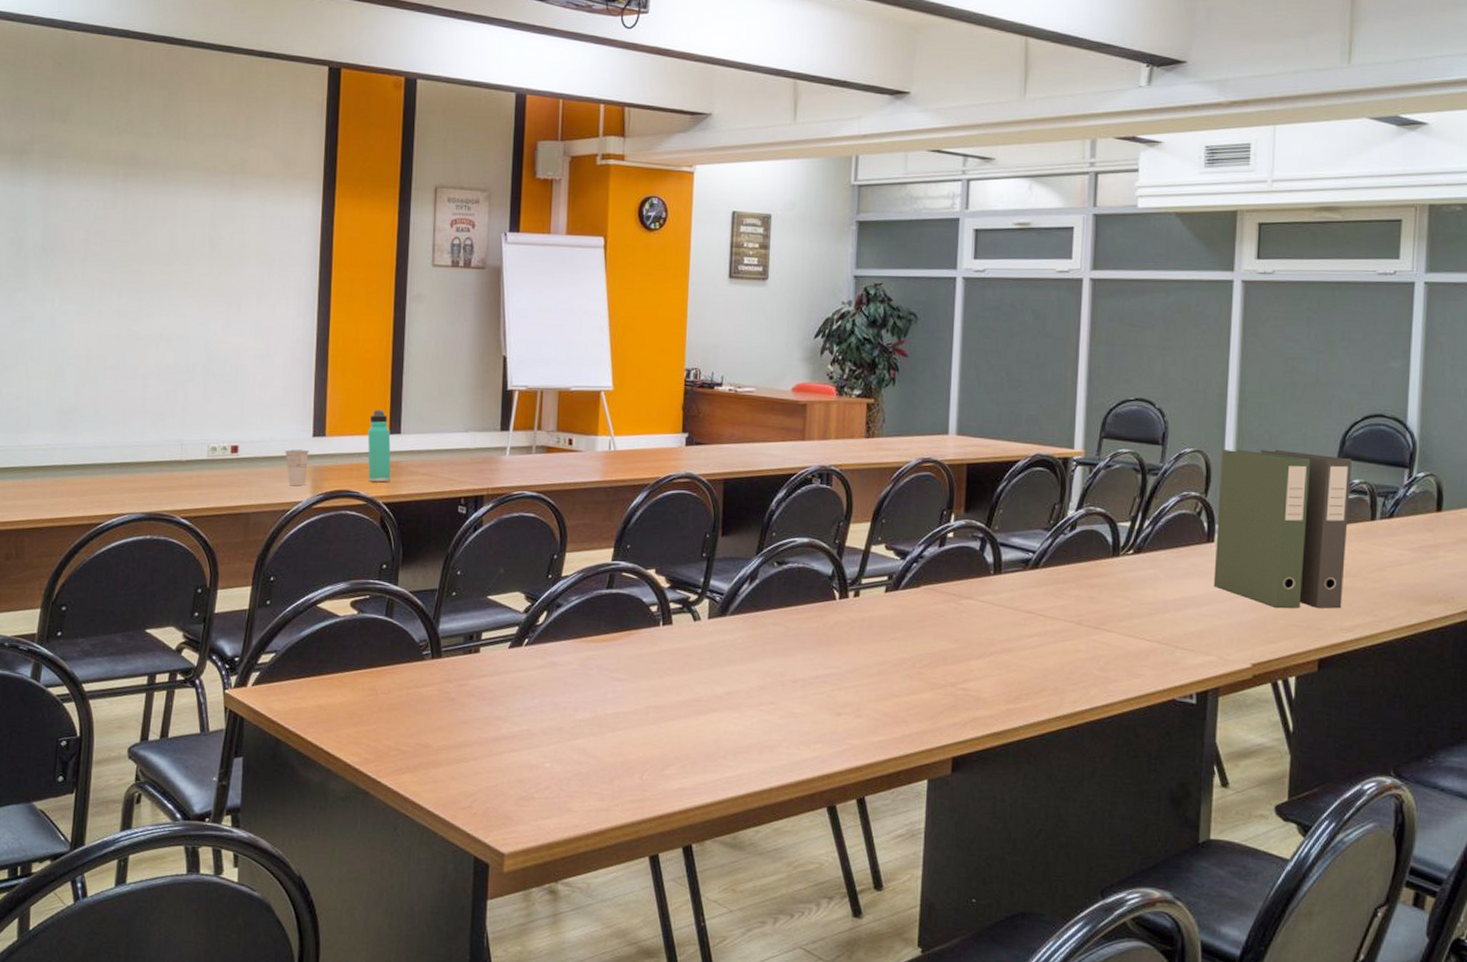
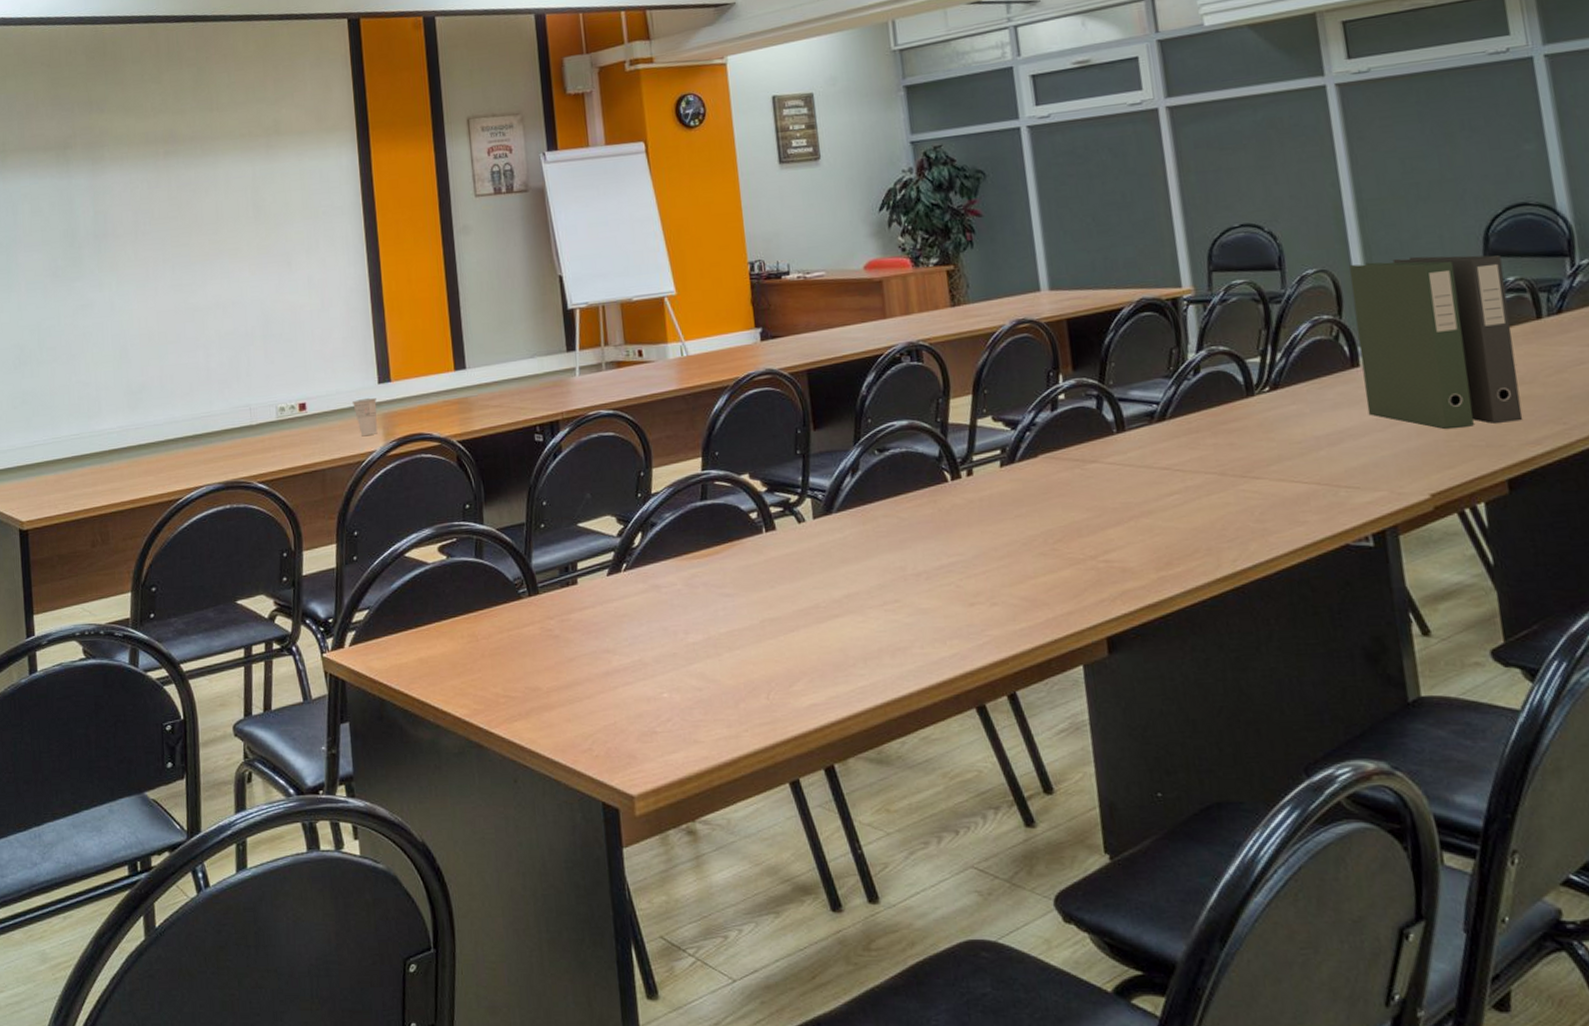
thermos bottle: present [367,410,391,483] -> none [432,347,462,422]

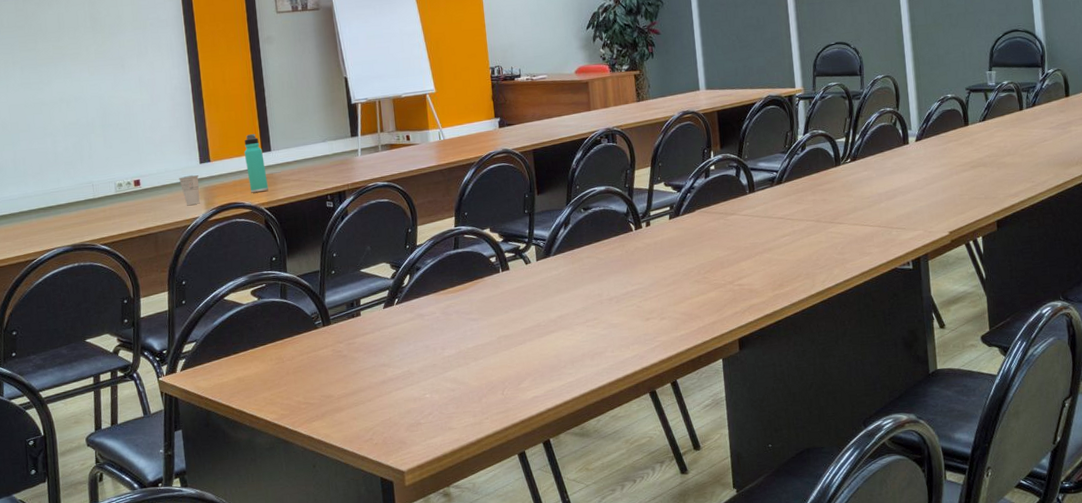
thermos bottle: none [432,347,462,422] -> present [244,134,268,193]
binder: present [1349,255,1523,430] -> none [904,66,1008,187]

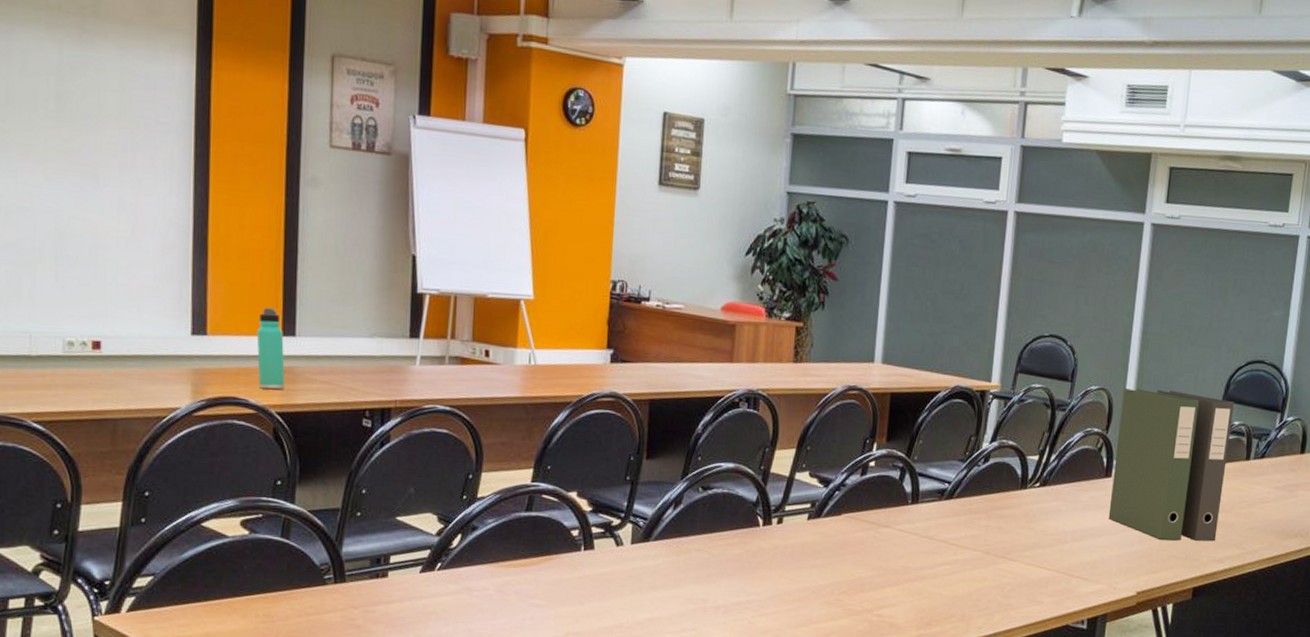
cup: present [178,175,200,205] -> none [157,348,187,390]
binder: none [904,66,1008,187] -> present [1108,387,1234,542]

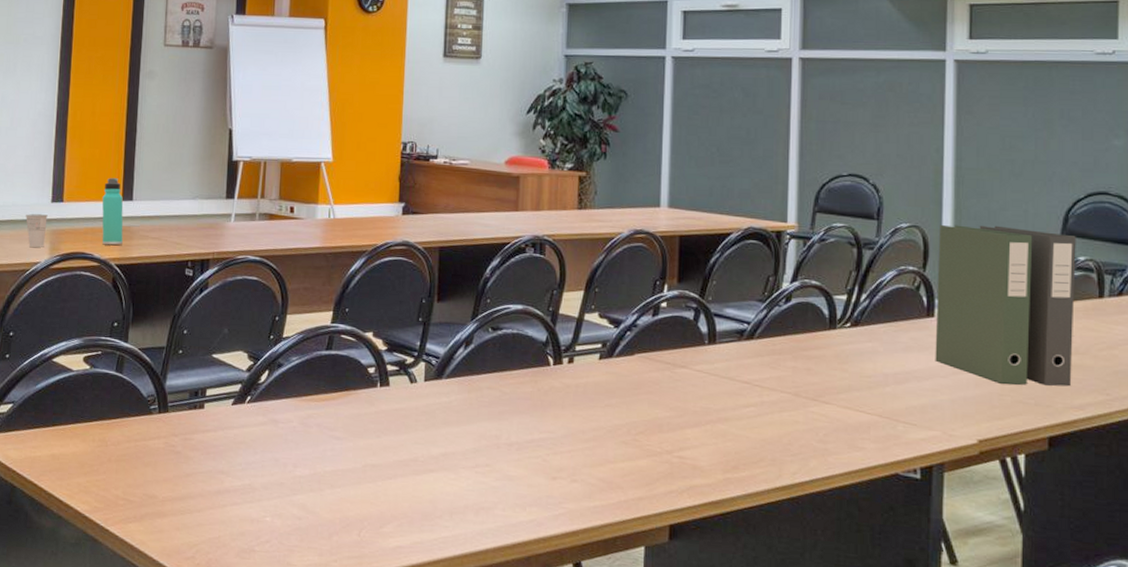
cup: none [157,348,187,390] -> present [25,214,48,247]

